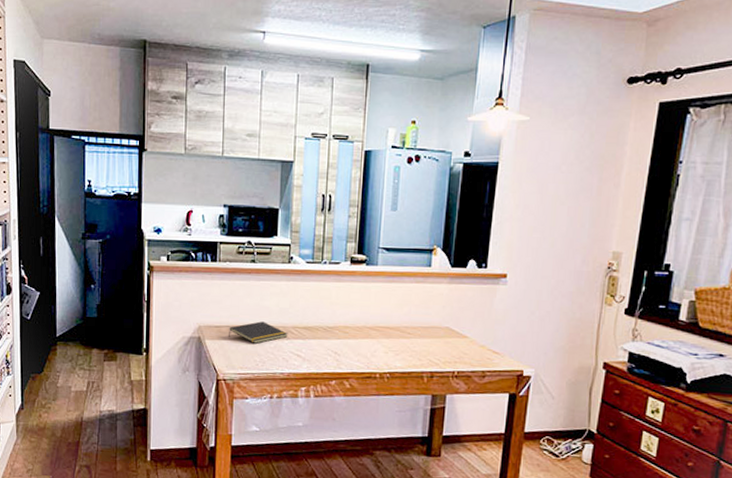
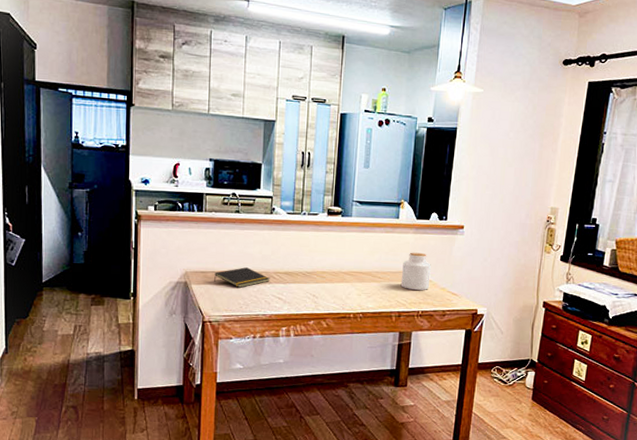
jar: none [433,304,468,349] -> present [400,252,431,291]

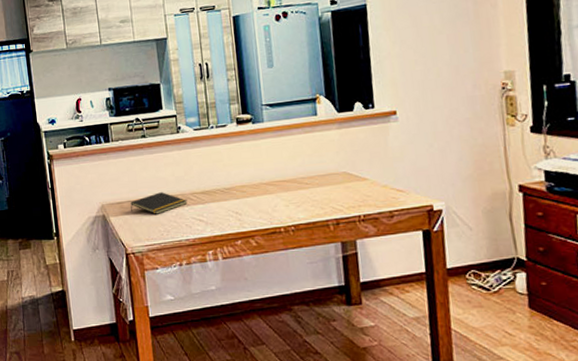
jar: present [400,252,431,291] -> none [331,149,368,193]

